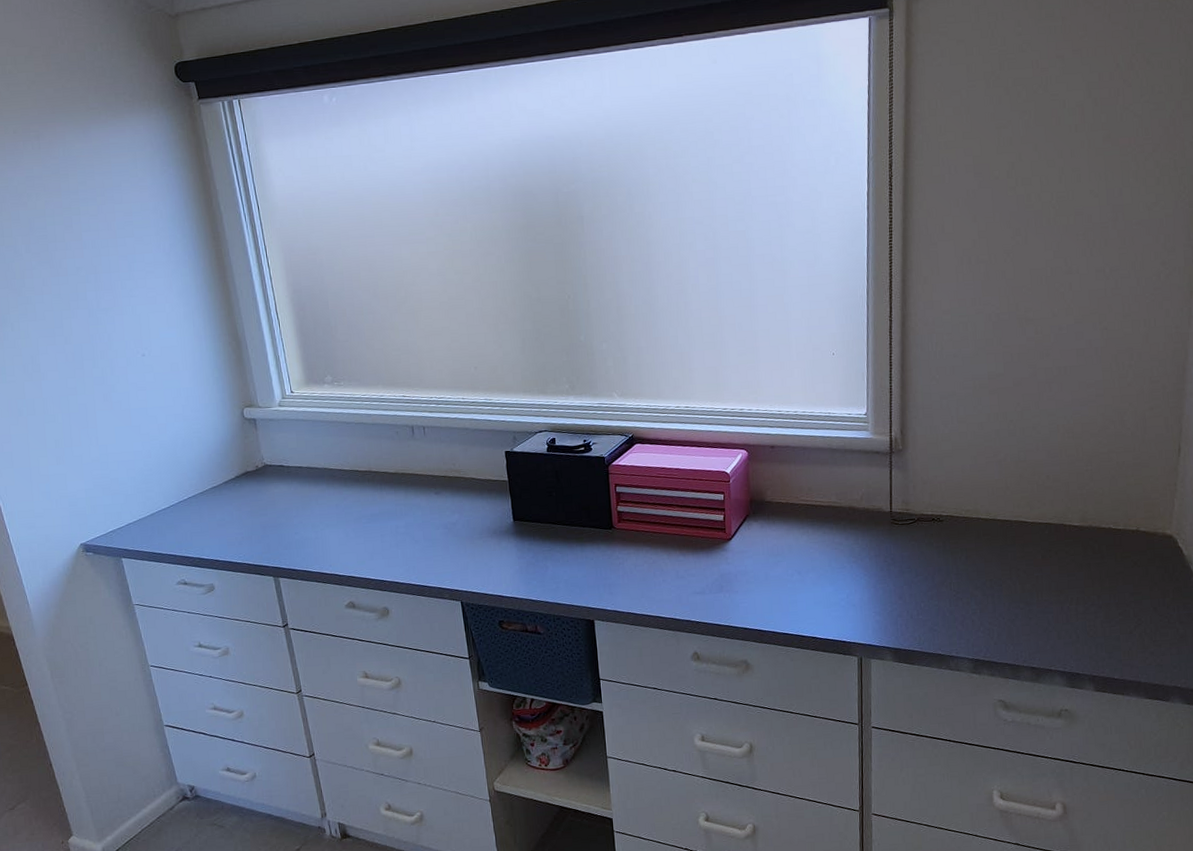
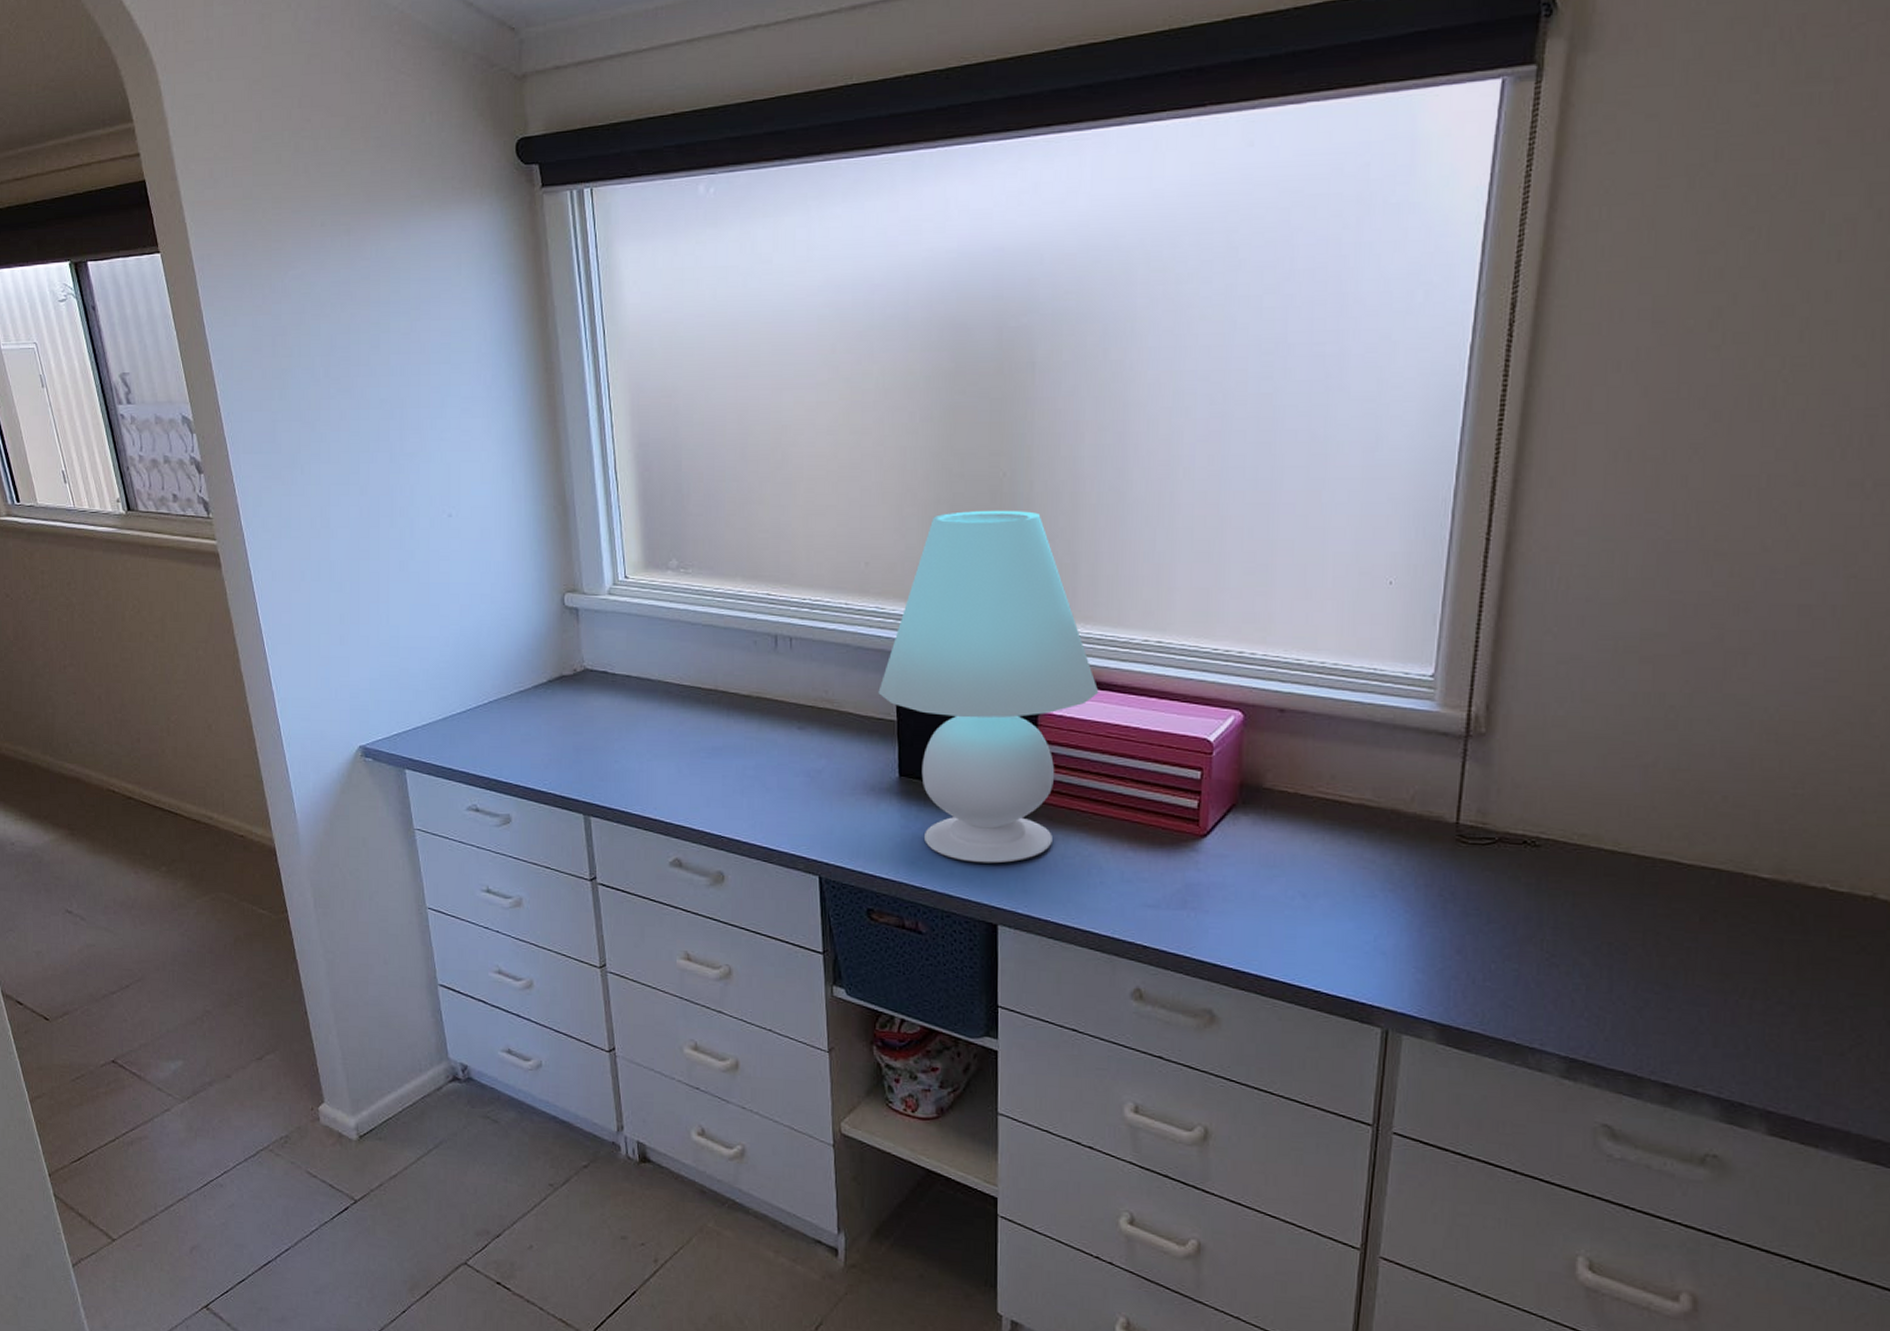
table lamp: none [492,322,649,578] -> present [878,510,1099,864]

